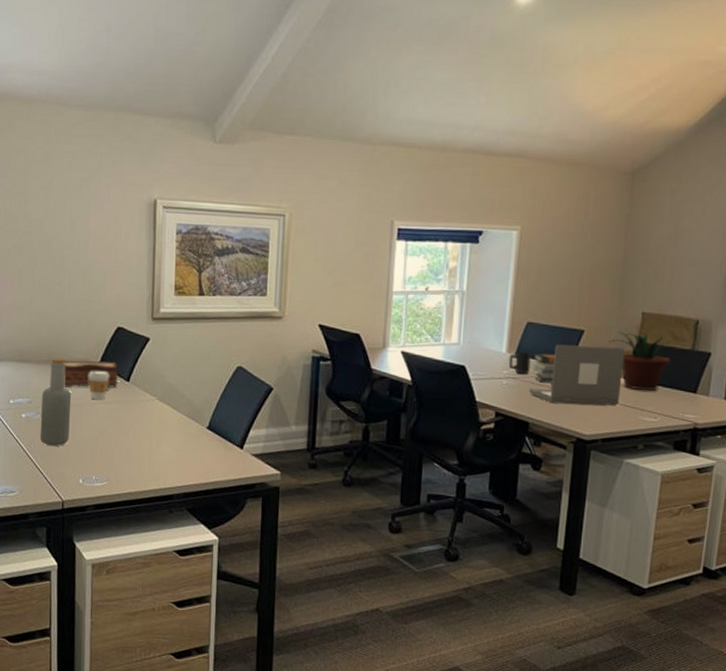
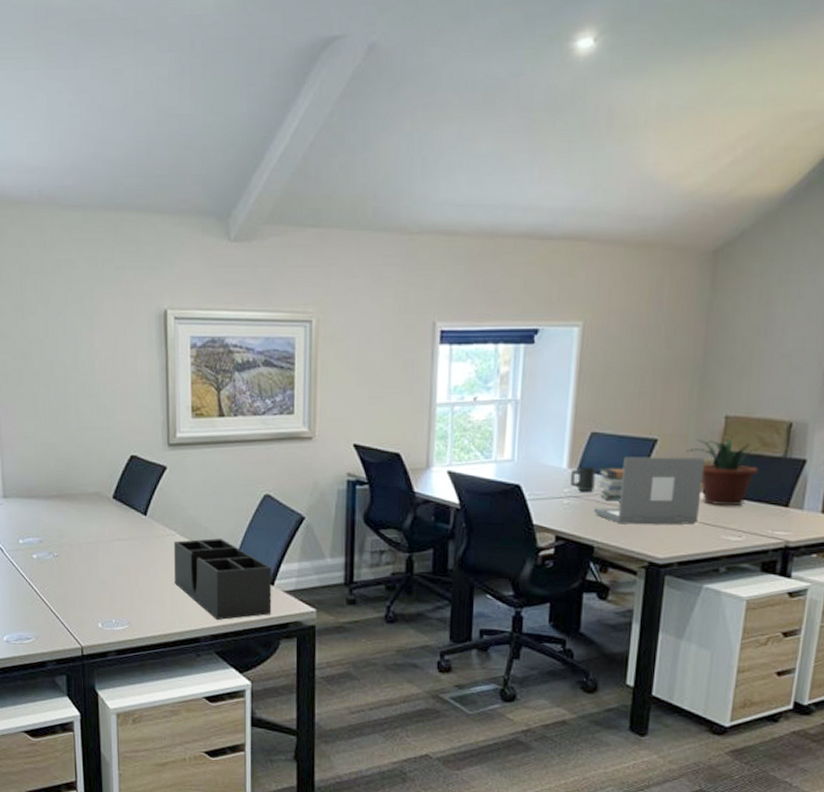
bottle: present [40,358,72,446] -> none [53,492,85,588]
tissue box: present [63,360,118,388] -> none [74,493,134,524]
coffee cup: present [88,371,109,400] -> none [101,505,125,537]
desk organizer: none [152,404,242,479] -> present [173,538,272,620]

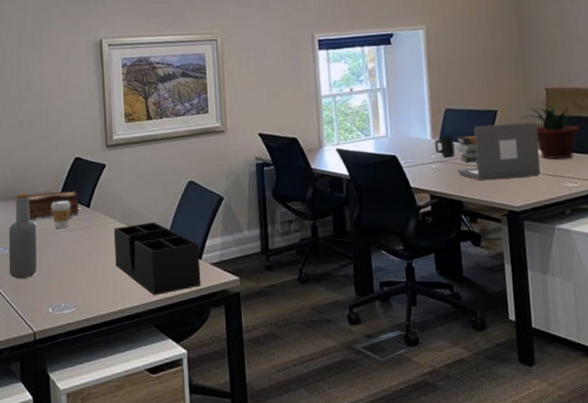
bottle: none [53,492,85,588] -> present [8,193,37,279]
tissue box: none [74,493,134,524] -> present [27,190,79,220]
coffee cup: none [101,505,125,537] -> present [51,201,71,229]

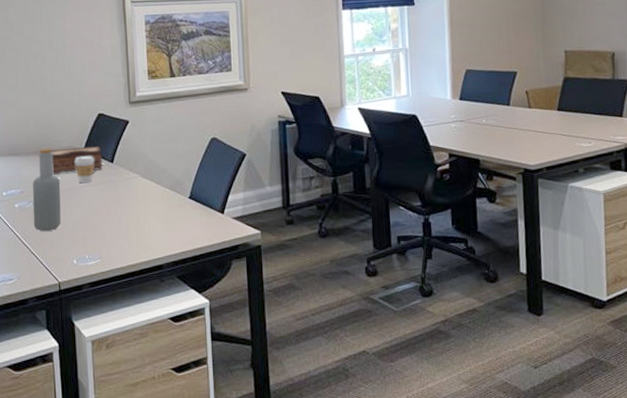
desk organizer: present [113,222,201,295] -> none [137,177,223,248]
mug: present [434,136,455,157] -> none [454,96,475,117]
book stack: present [456,135,478,163] -> none [475,96,496,123]
laptop: present [457,122,541,181] -> none [475,83,556,140]
potted plant: present [521,105,580,159] -> none [540,68,596,120]

